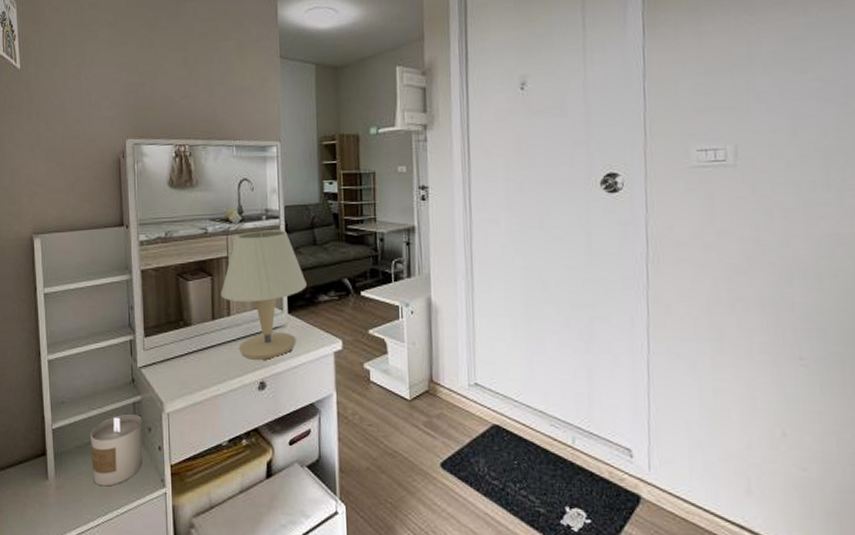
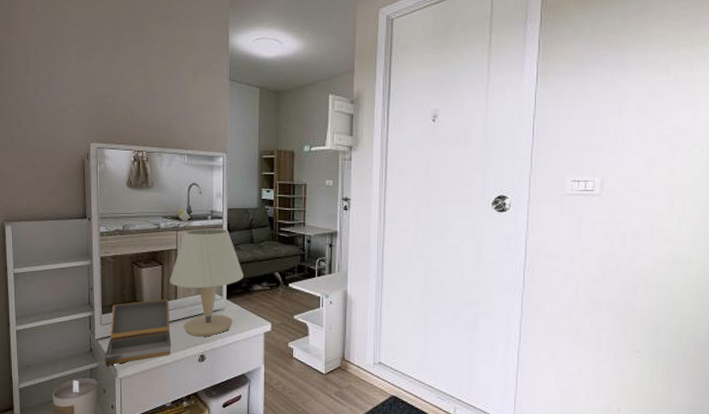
jewelry box: none [149,316,226,399] -> present [105,298,172,366]

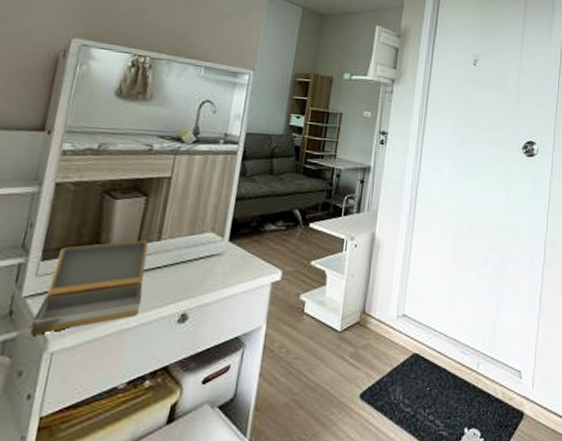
table lamp: present [169,228,243,337] -> none [153,154,255,290]

